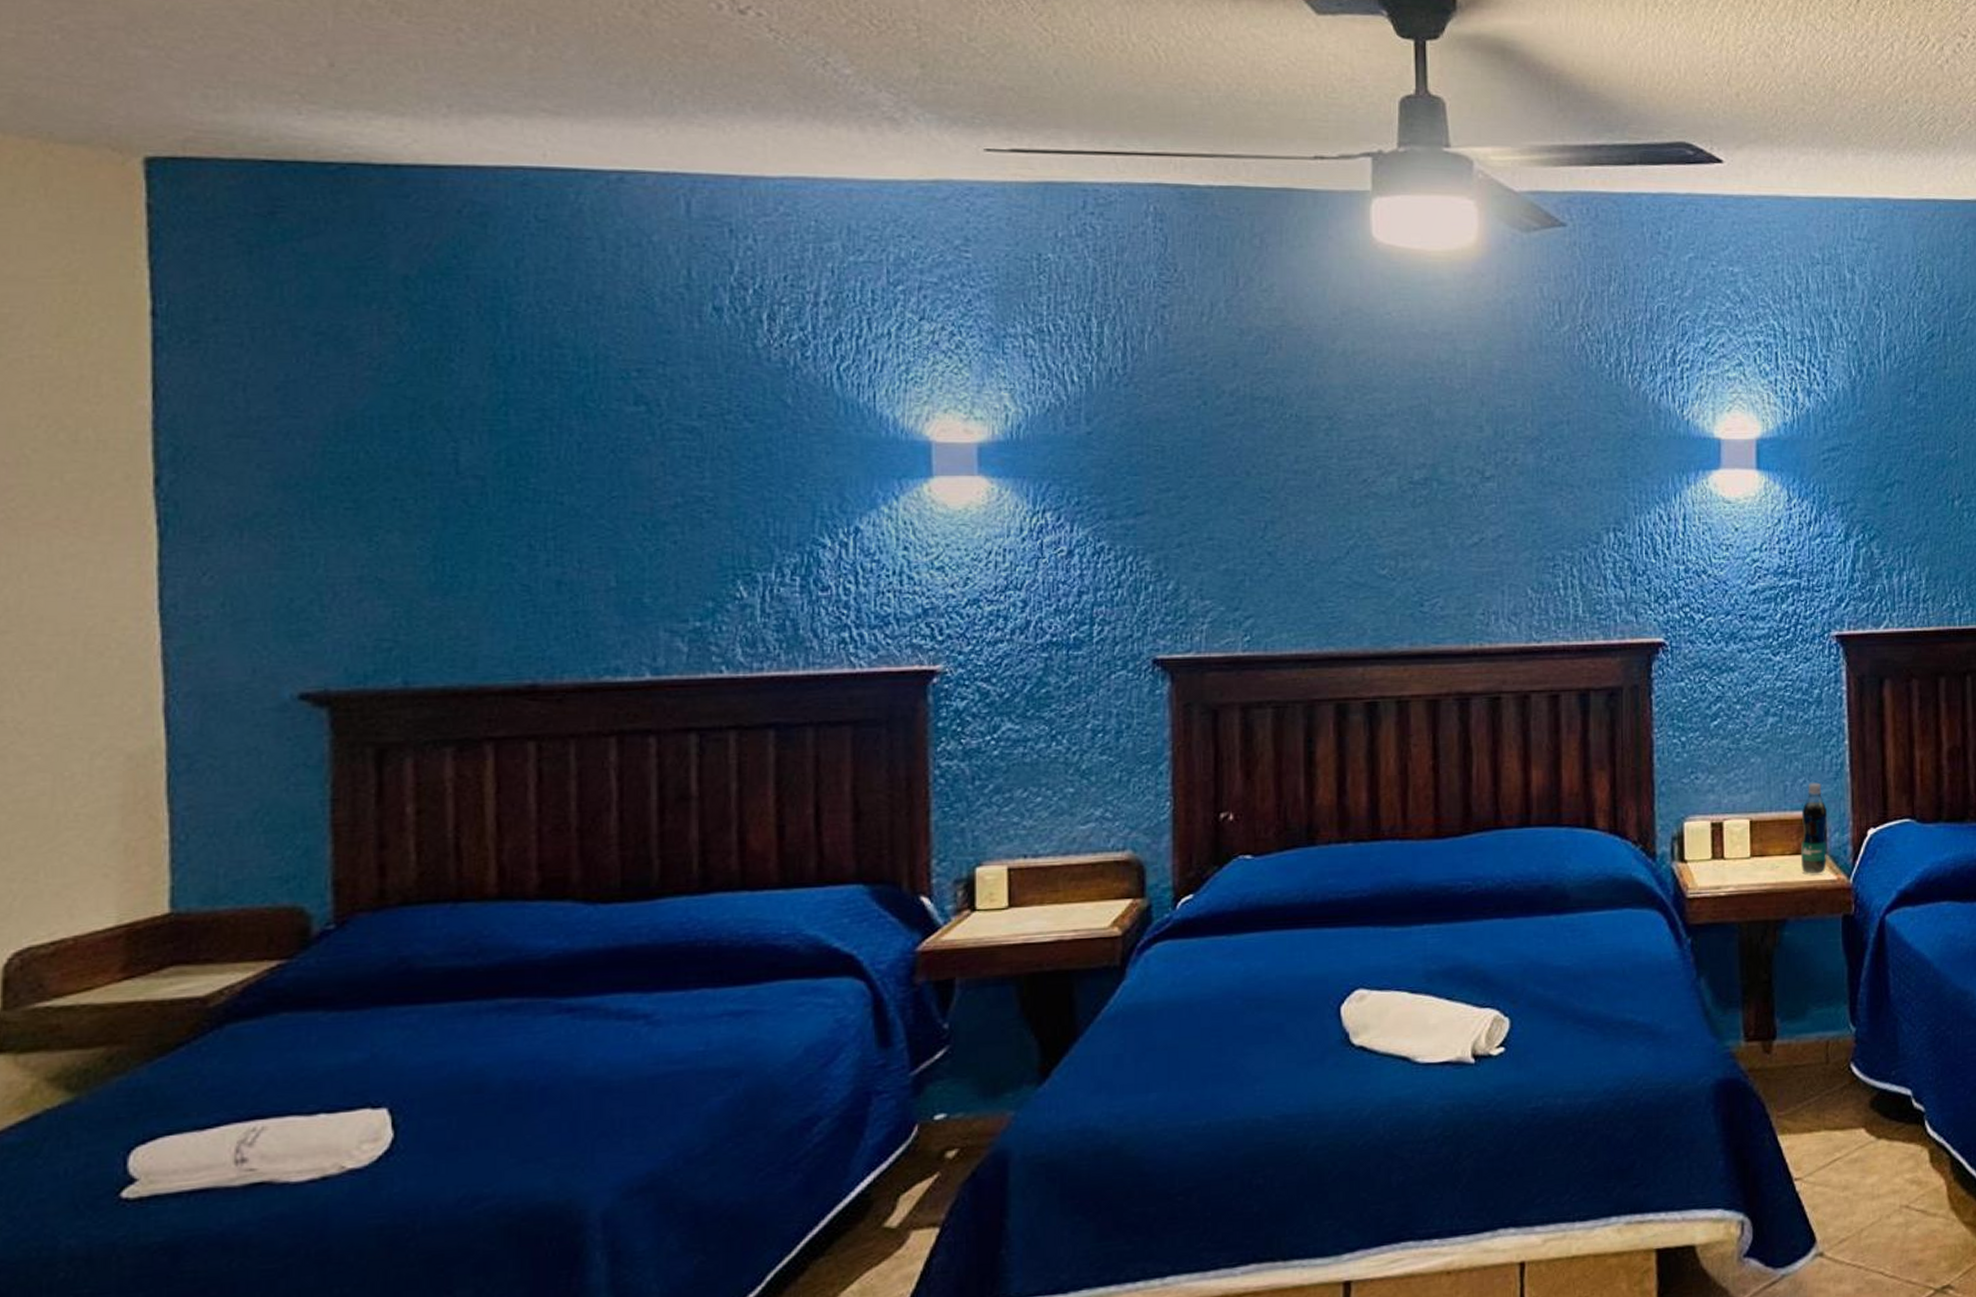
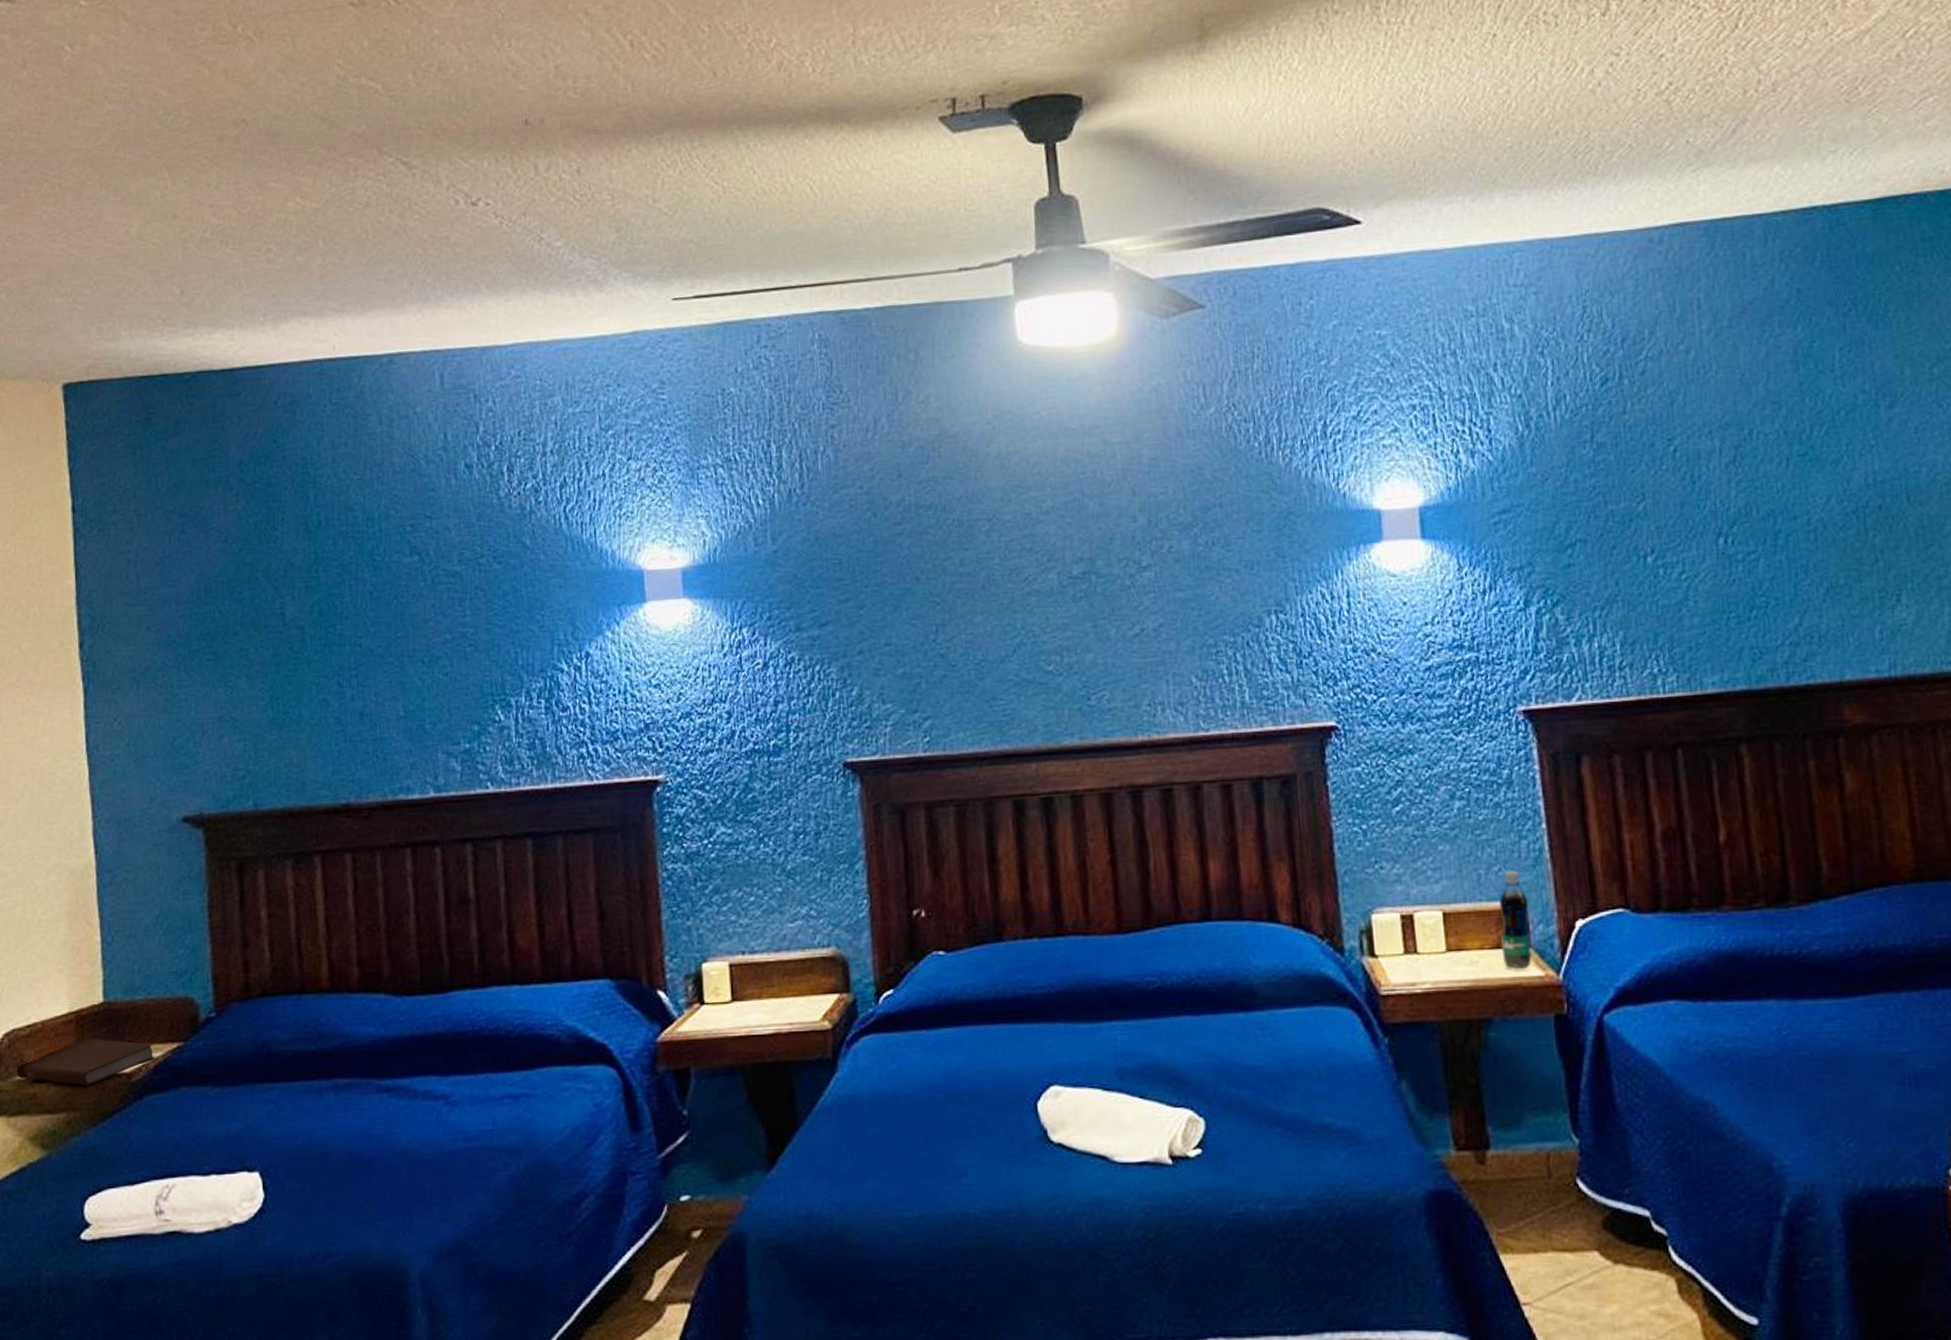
book: none [32,956,245,1015] -> present [17,1038,156,1086]

